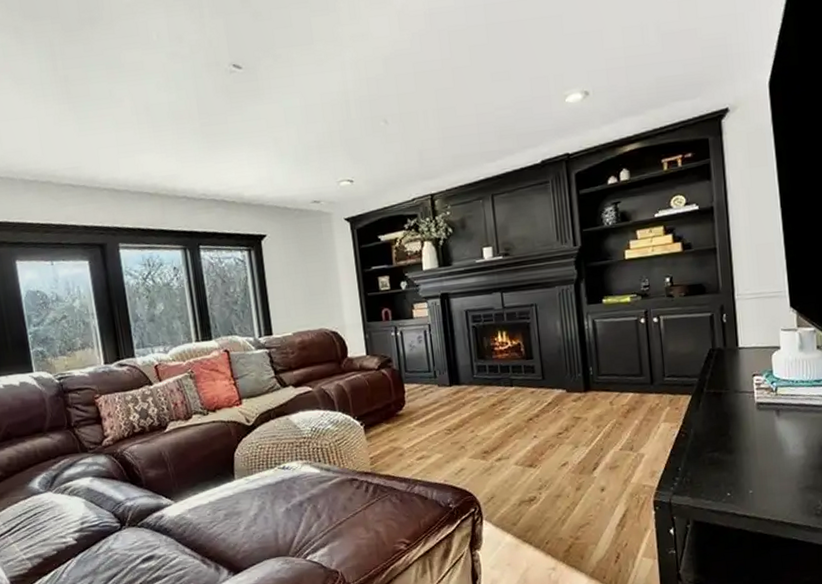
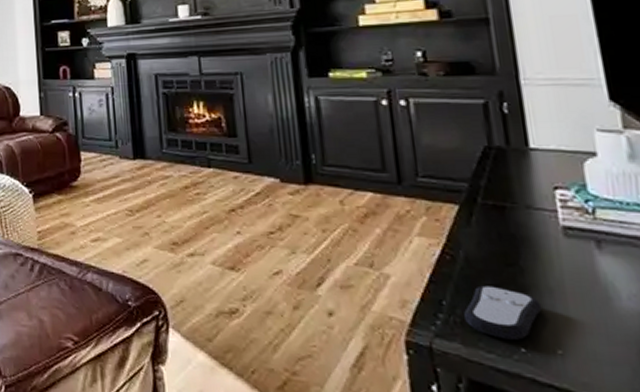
remote control: none [692,452,742,489] -> present [464,285,542,341]

